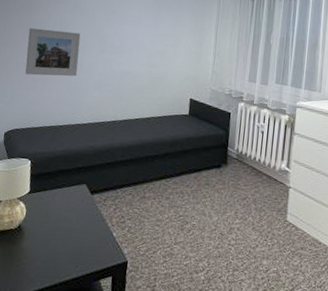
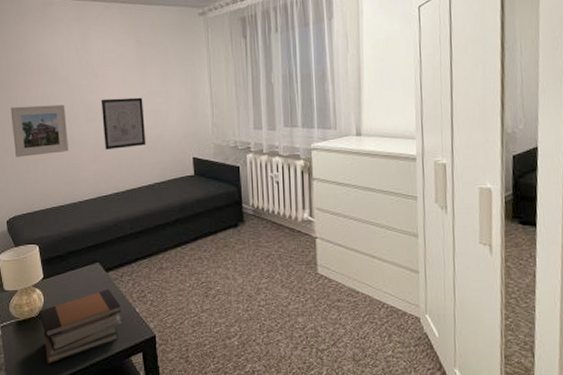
book stack: none [17,211,99,278] -> present [39,289,122,364]
wall art: none [111,33,153,82] -> present [101,97,146,151]

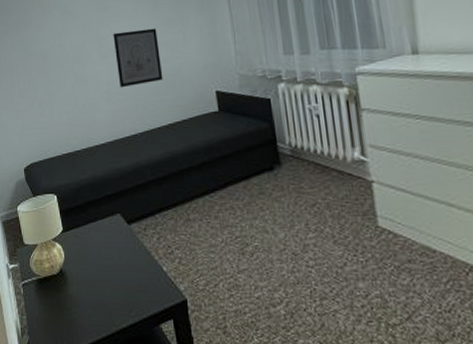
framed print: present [11,104,69,157] -> none [24,42,83,101]
book stack: present [39,289,122,364] -> none [60,244,148,329]

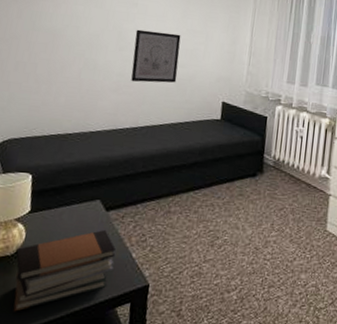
book stack: none [60,244,148,329] -> present [13,230,116,312]

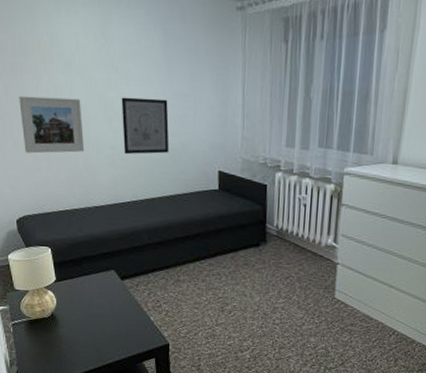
book stack: present [13,230,116,312] -> none [51,297,136,363]
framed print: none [26,20,96,78] -> present [19,96,85,154]

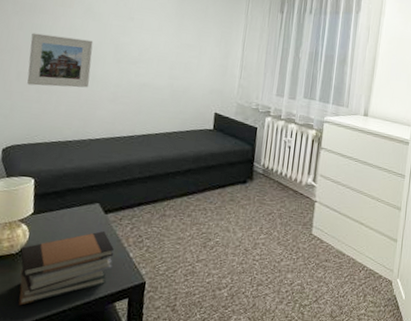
book stack: none [51,297,136,363] -> present [18,231,114,306]
wall art: present [121,97,170,155] -> none [128,42,176,94]

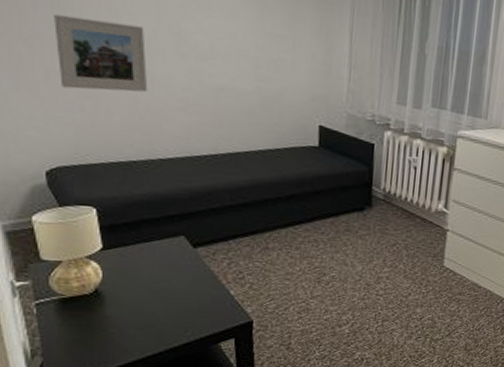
book stack: present [18,231,114,306] -> none [95,267,211,349]

